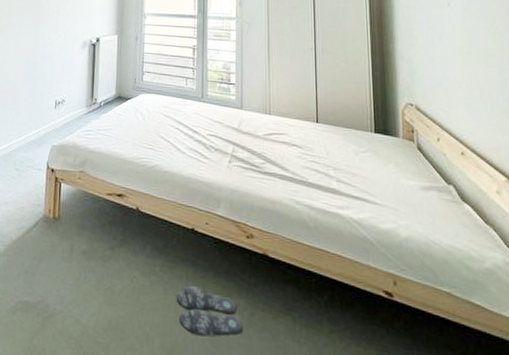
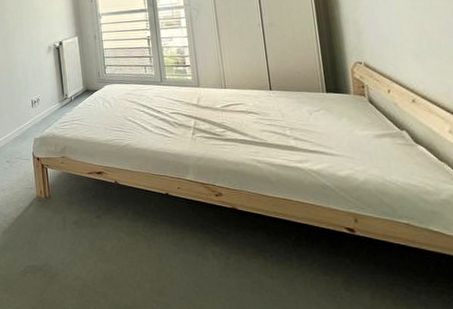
slippers: present [176,286,242,337] -> none [159,240,220,279]

